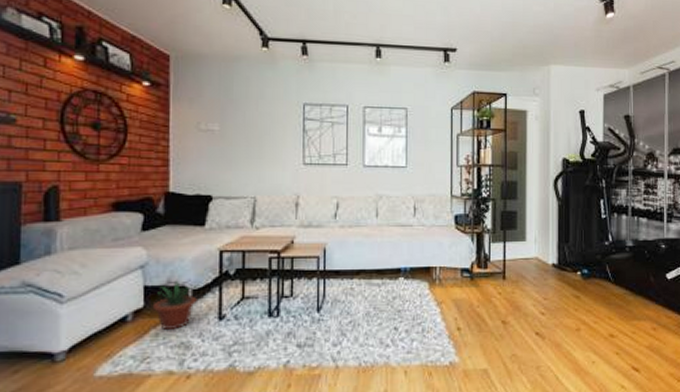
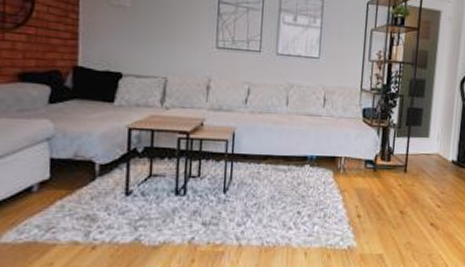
potted plant: present [152,279,201,329] -> none [58,153,108,202]

